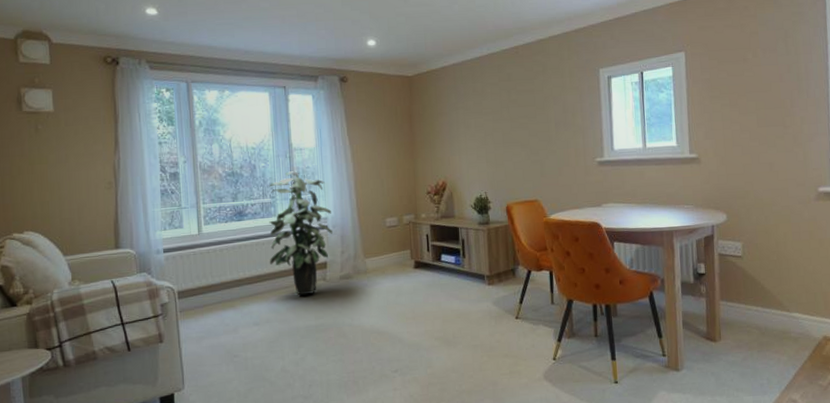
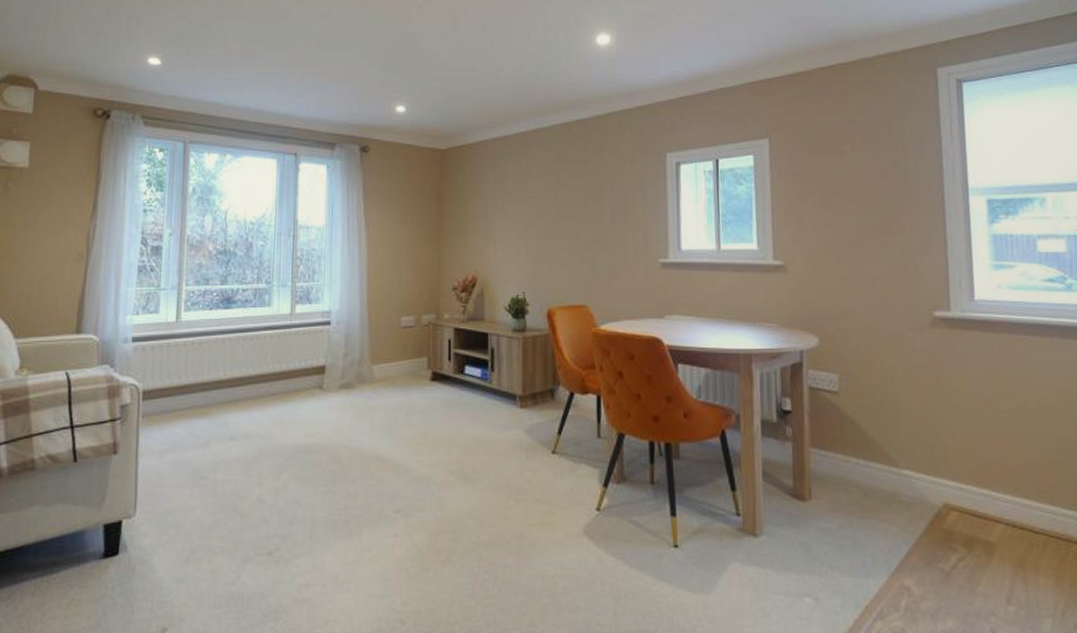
indoor plant: present [268,171,332,296] -> none [257,253,336,406]

